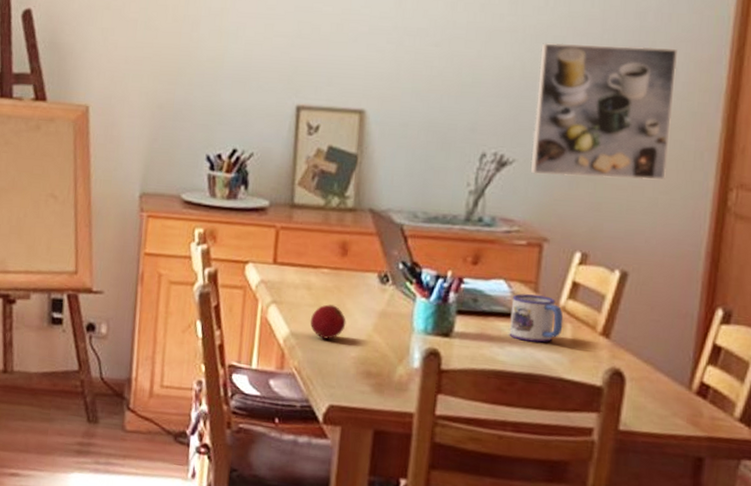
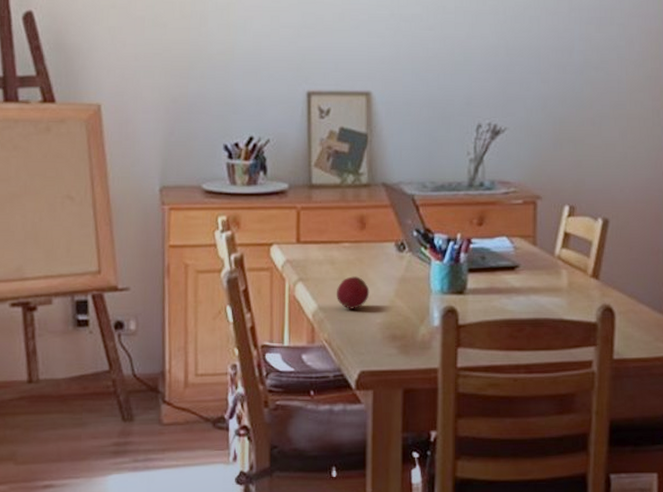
mug: present [509,293,564,343] -> none [514,248,560,290]
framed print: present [531,43,677,180] -> none [520,22,632,140]

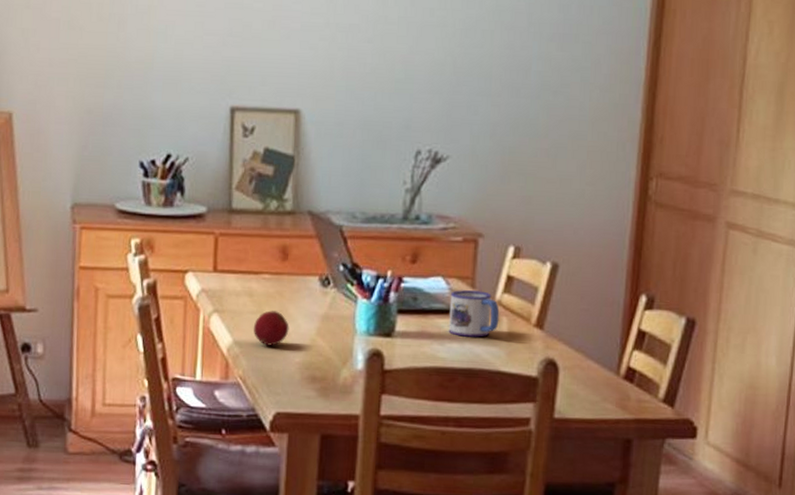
mug: none [514,248,560,290] -> present [448,290,500,337]

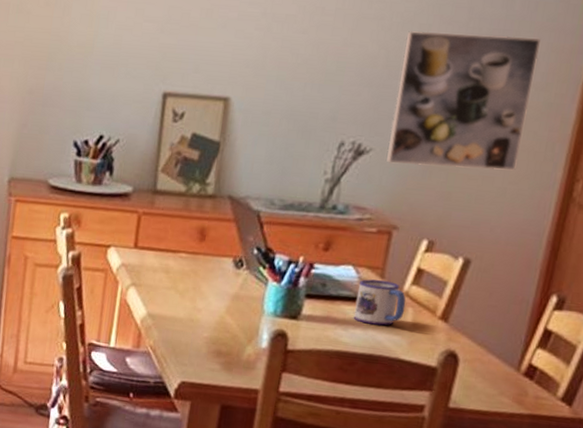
apple: present [253,310,289,346] -> none [166,287,201,320]
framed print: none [464,37,600,172] -> present [387,31,540,171]

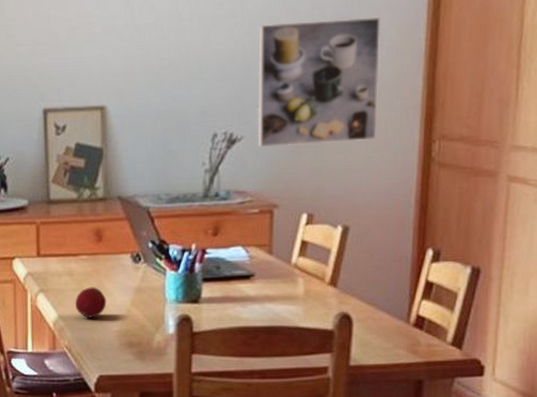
apple: none [166,287,201,320] -> present [75,287,107,318]
mug: present [353,279,406,326] -> none [250,256,296,298]

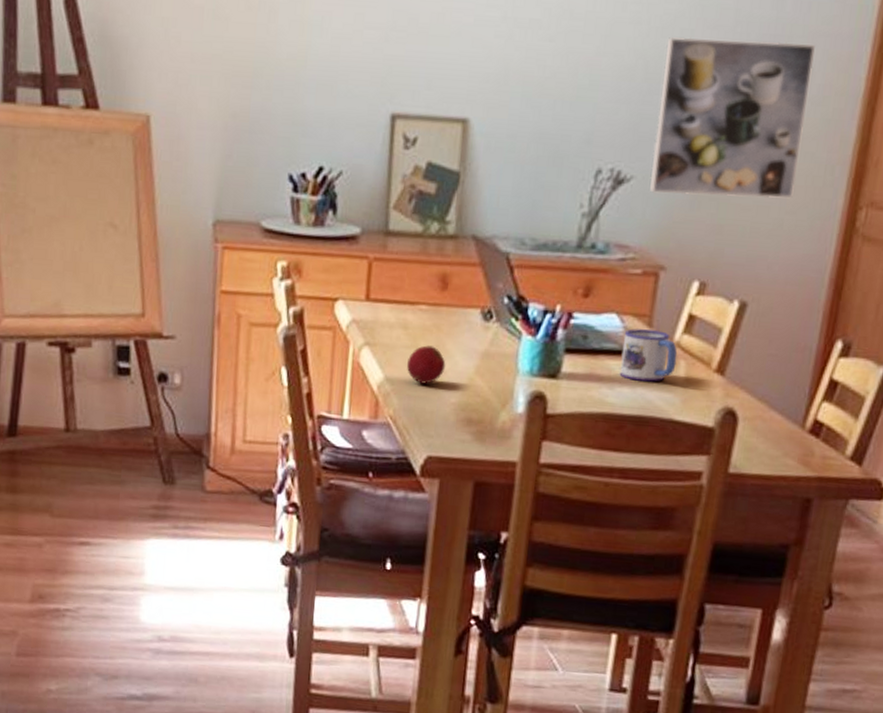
mug: none [250,256,296,298] -> present [619,328,677,382]

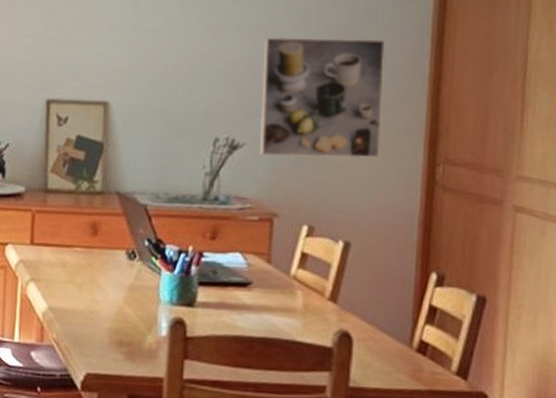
apple: present [406,345,446,384] -> none [66,280,99,313]
mug: present [619,328,677,382] -> none [246,265,295,309]

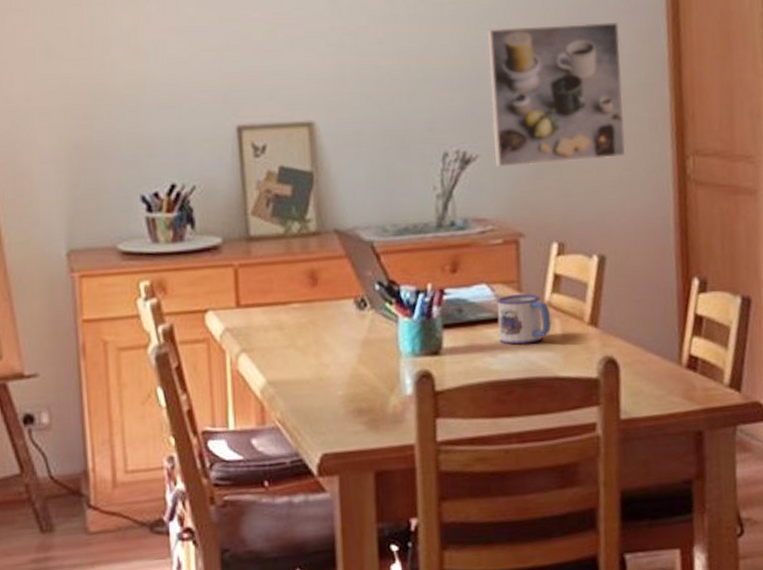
mug: none [246,265,295,309] -> present [496,294,552,345]

